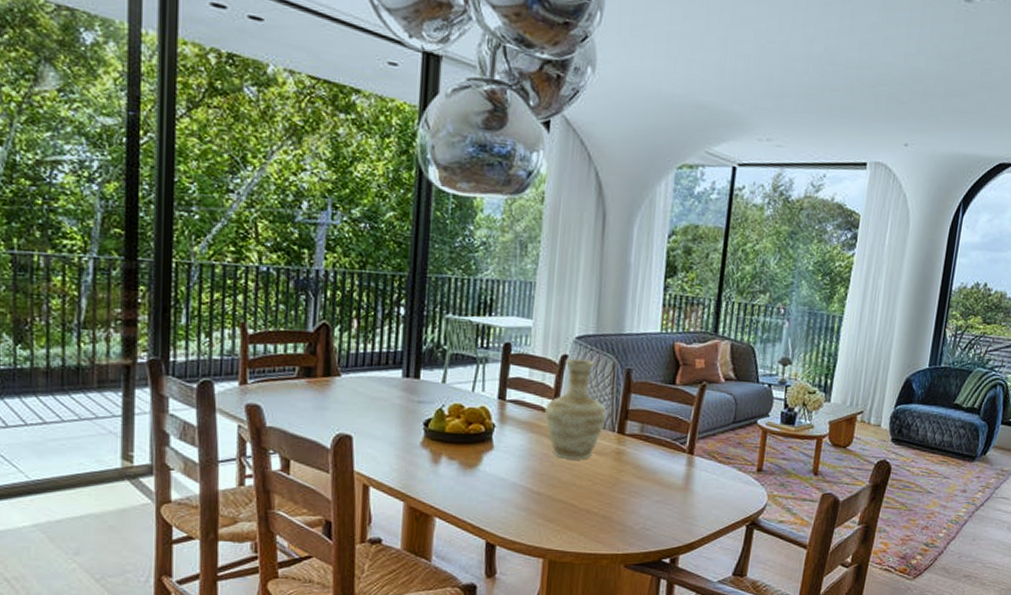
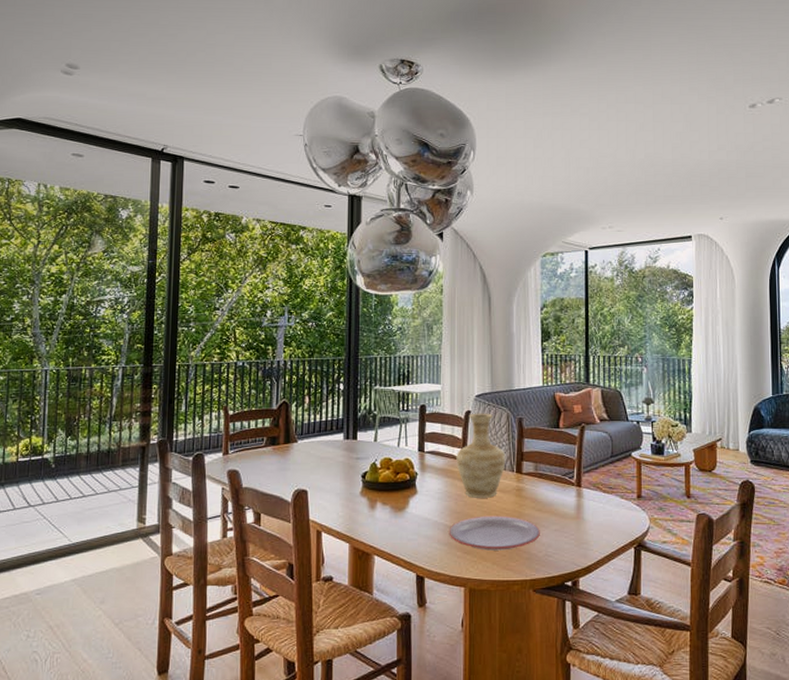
plate: none [529,479,639,521] -> present [449,515,540,551]

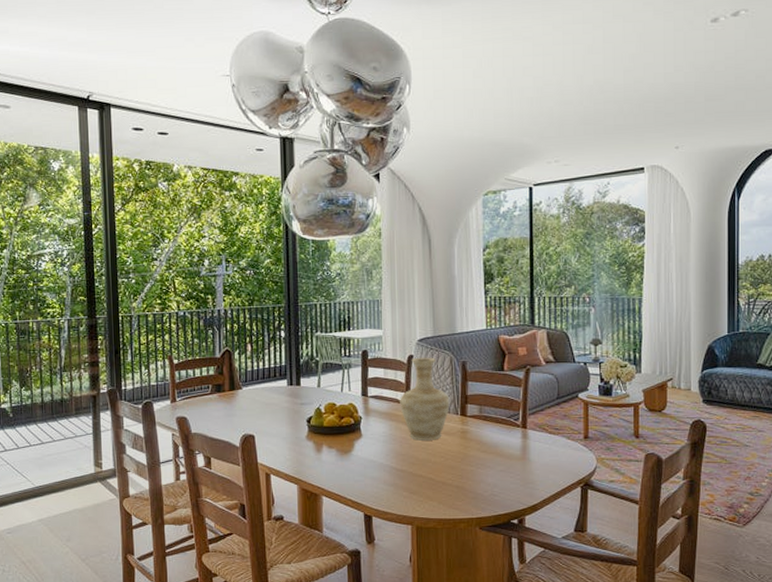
plate: present [449,515,540,551] -> none [394,457,486,491]

